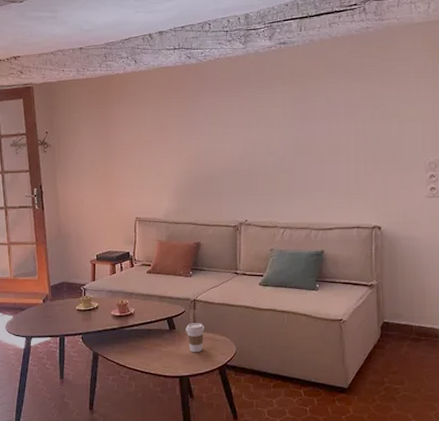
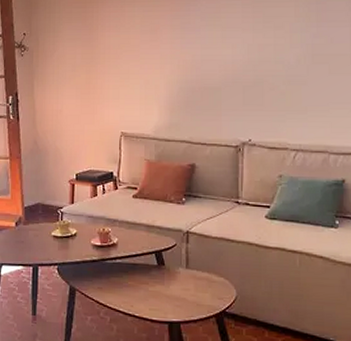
coffee cup: present [185,323,205,353] -> none [176,259,199,295]

